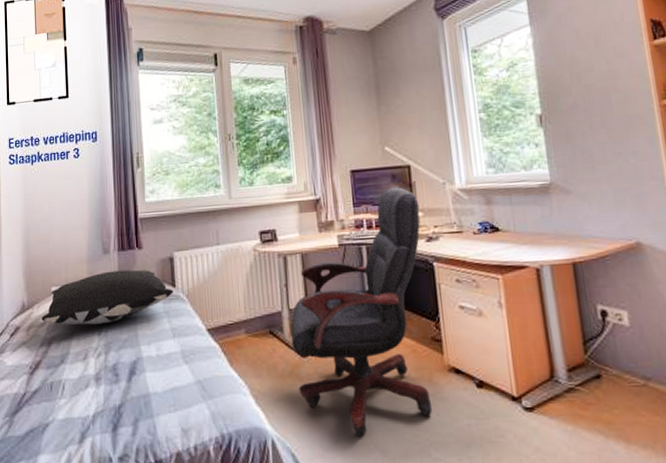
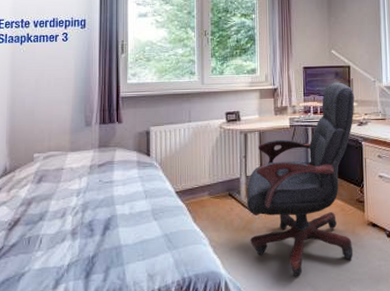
pillow: present [41,269,173,326] -> none [23,140,148,188]

